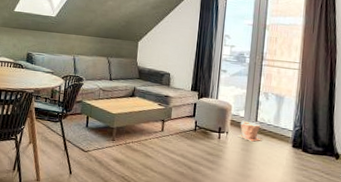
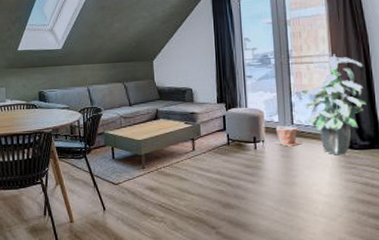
indoor plant: none [267,59,328,157] -> present [299,52,367,155]

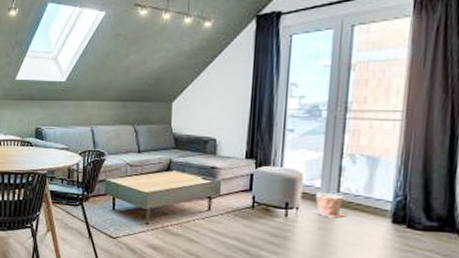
indoor plant: present [299,52,367,155] -> none [353,107,448,236]

